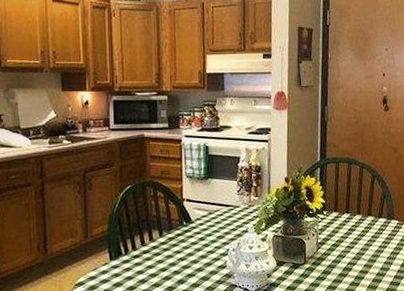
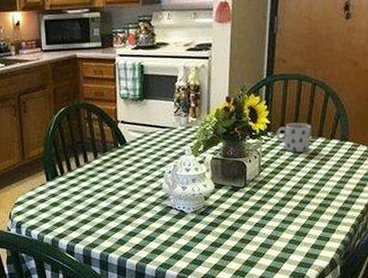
mug: none [331,202,362,230] -> present [276,122,311,153]

